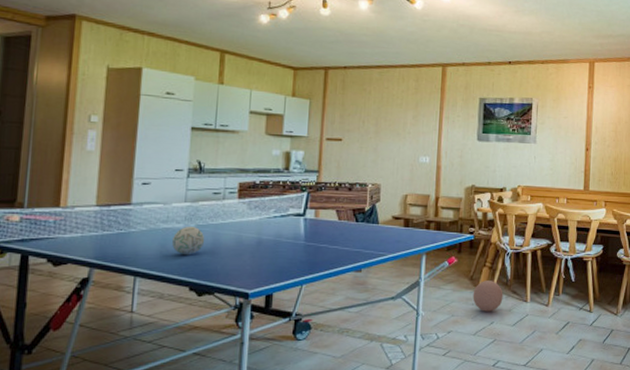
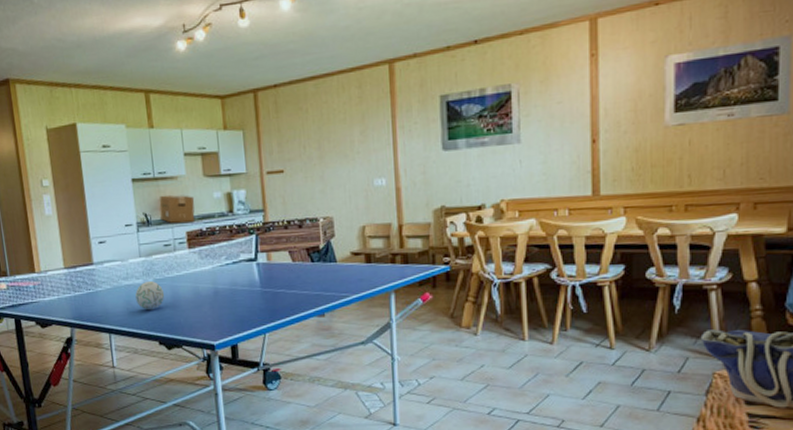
box: none [215,146,253,175] -> present [159,194,195,224]
ball: present [472,281,503,312] -> none [455,317,494,354]

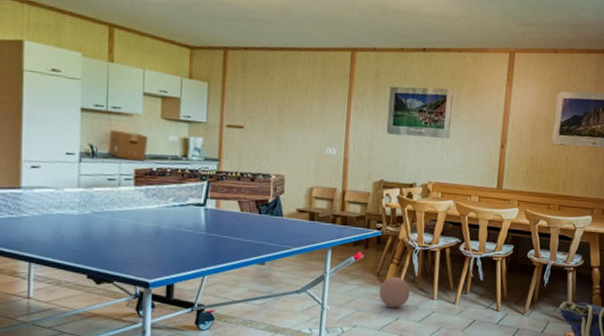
ball: present [135,281,165,311] -> none [67,213,101,243]
ball: none [455,317,494,354] -> present [379,277,410,308]

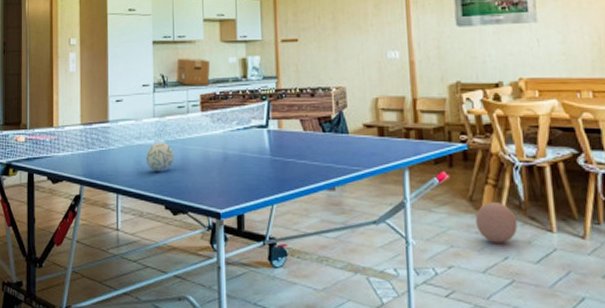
ball: none [67,213,101,243] -> present [146,143,175,172]

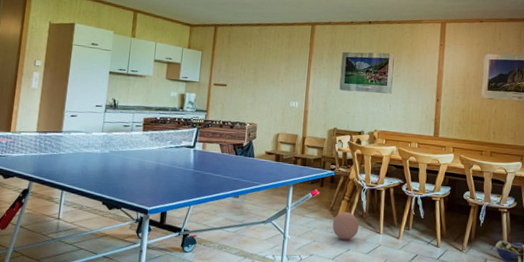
ball: present [146,143,175,172] -> none [91,152,116,176]
box: present [176,58,211,86] -> none [126,87,156,112]

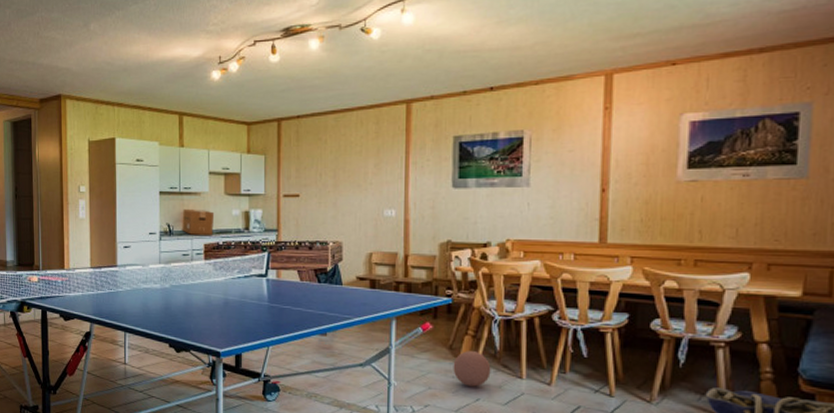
box: none [126,87,156,112] -> present [182,208,215,236]

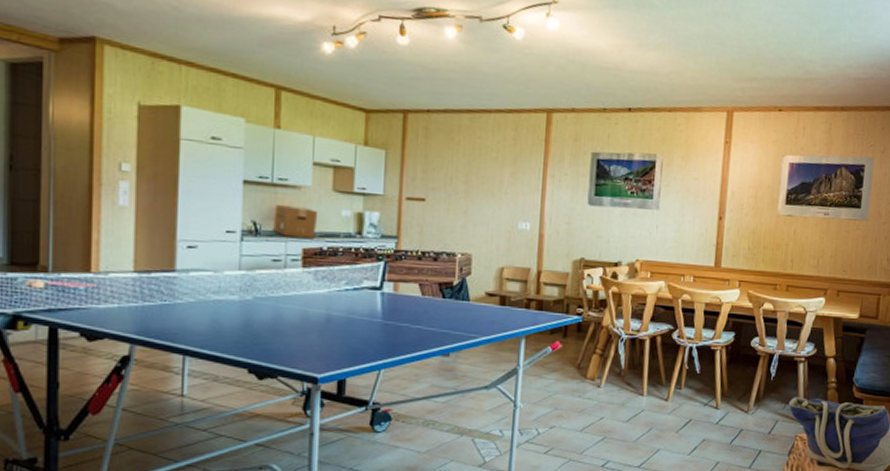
ball: present [453,351,491,387] -> none [579,370,616,406]

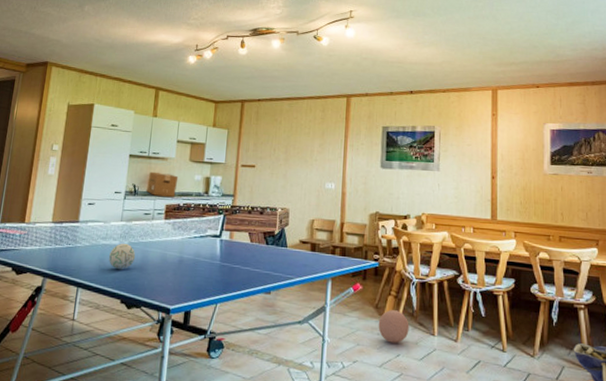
ball: none [226,299,265,333] -> present [109,244,136,270]
ball: none [579,370,616,406] -> present [378,310,409,343]

